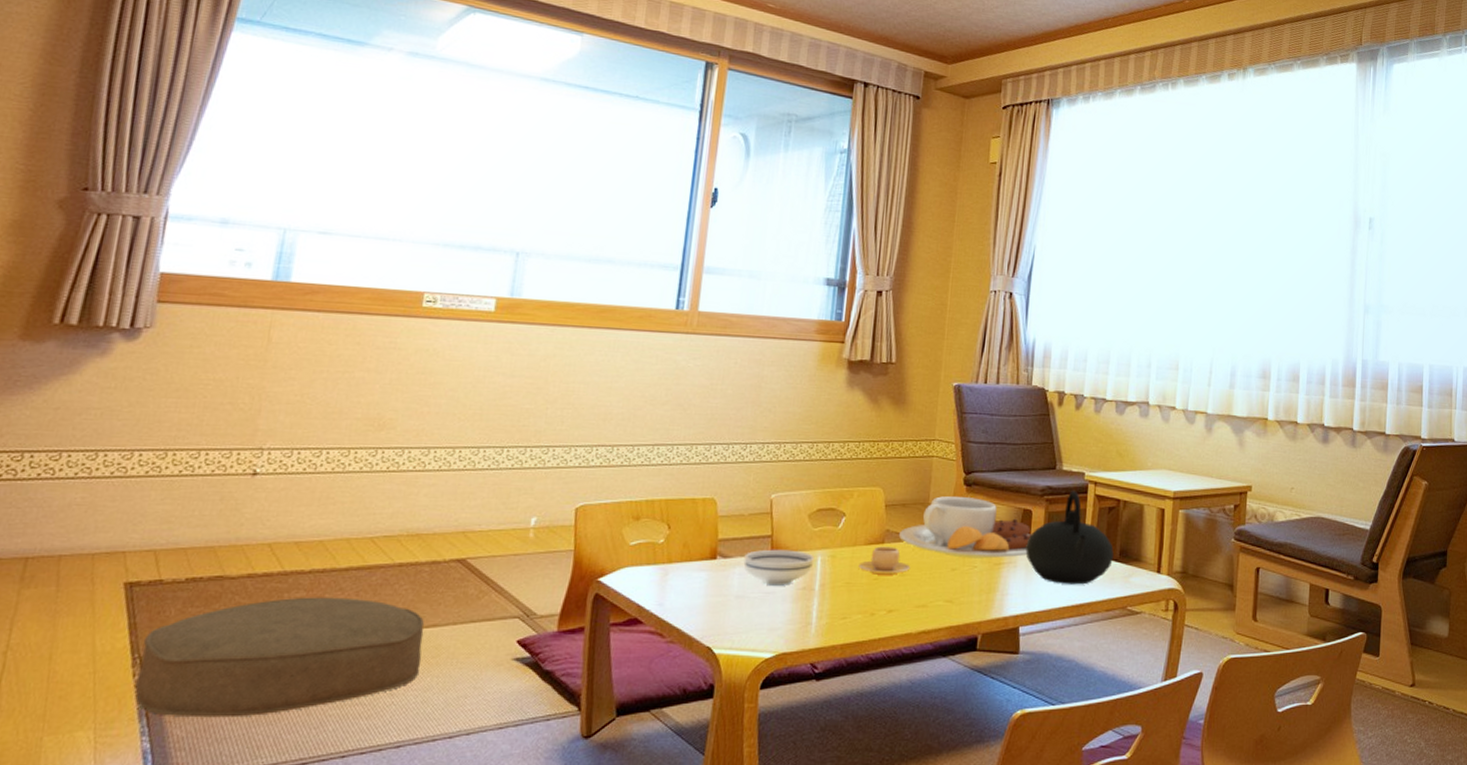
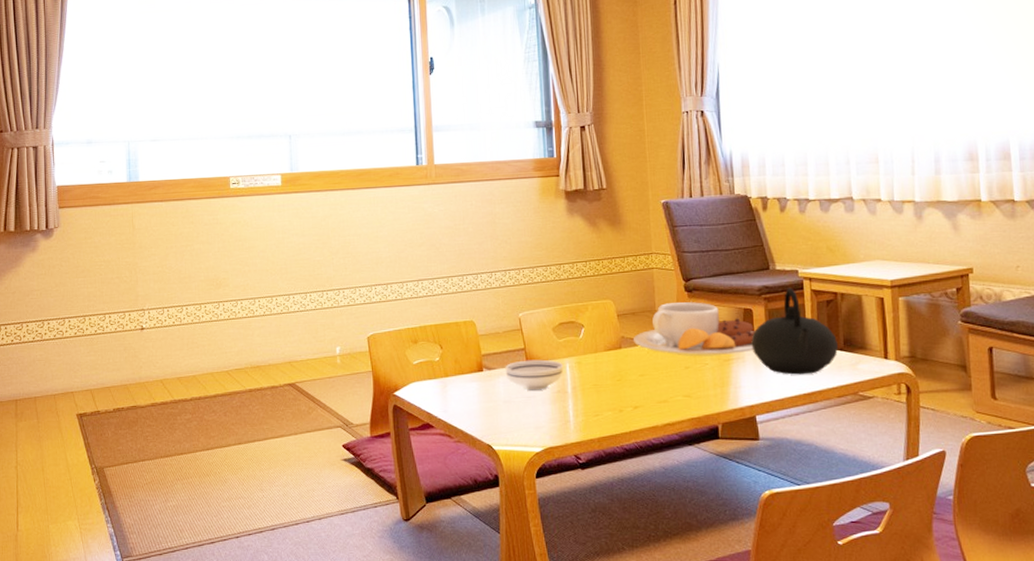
footstool: present [135,597,424,718] -> none [95,417,278,510]
teacup: present [858,546,911,575] -> none [602,351,648,376]

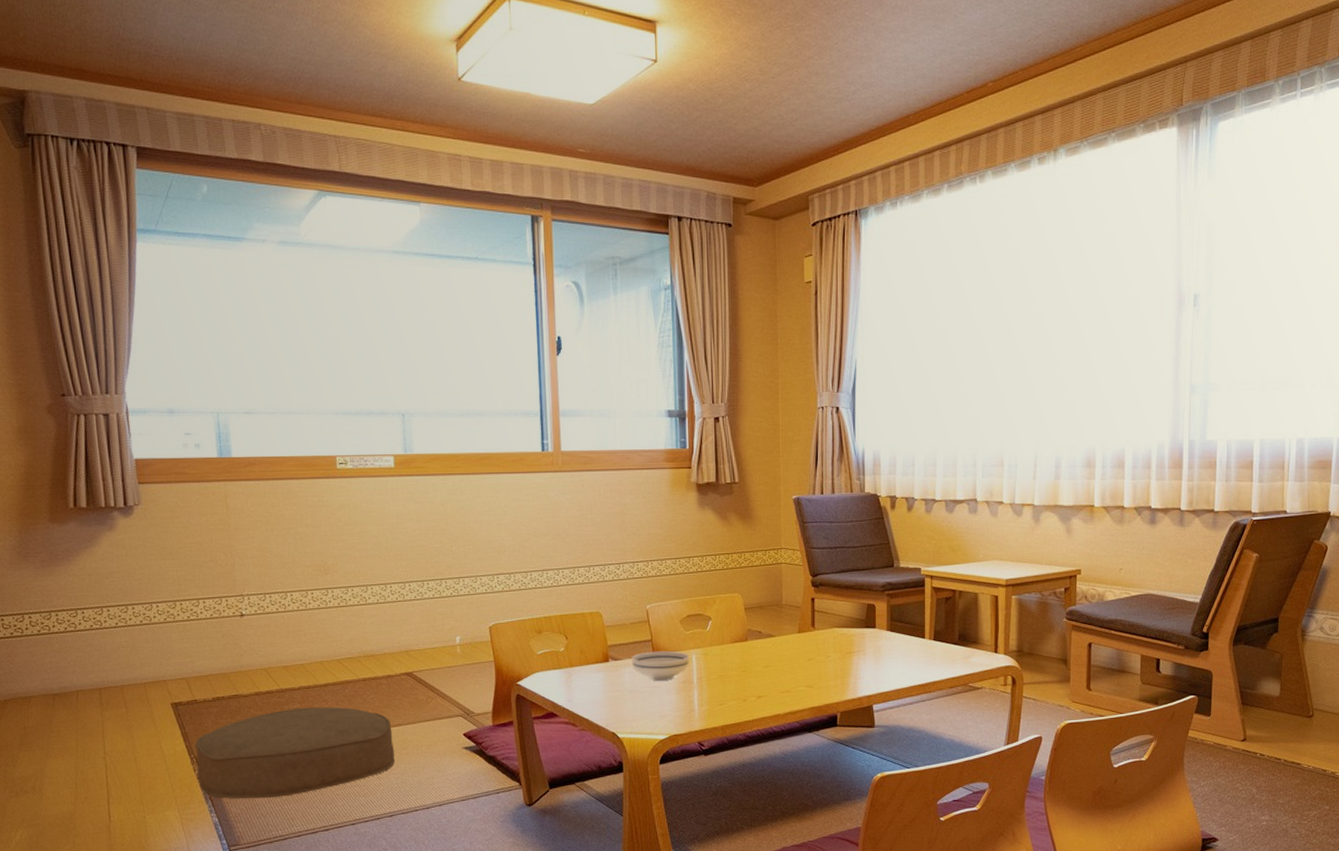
footstool: none [95,417,278,510] -> present [194,706,396,799]
tea set: present [633,302,756,357] -> none [759,597,877,650]
teapot: present [751,288,839,375] -> none [872,585,954,667]

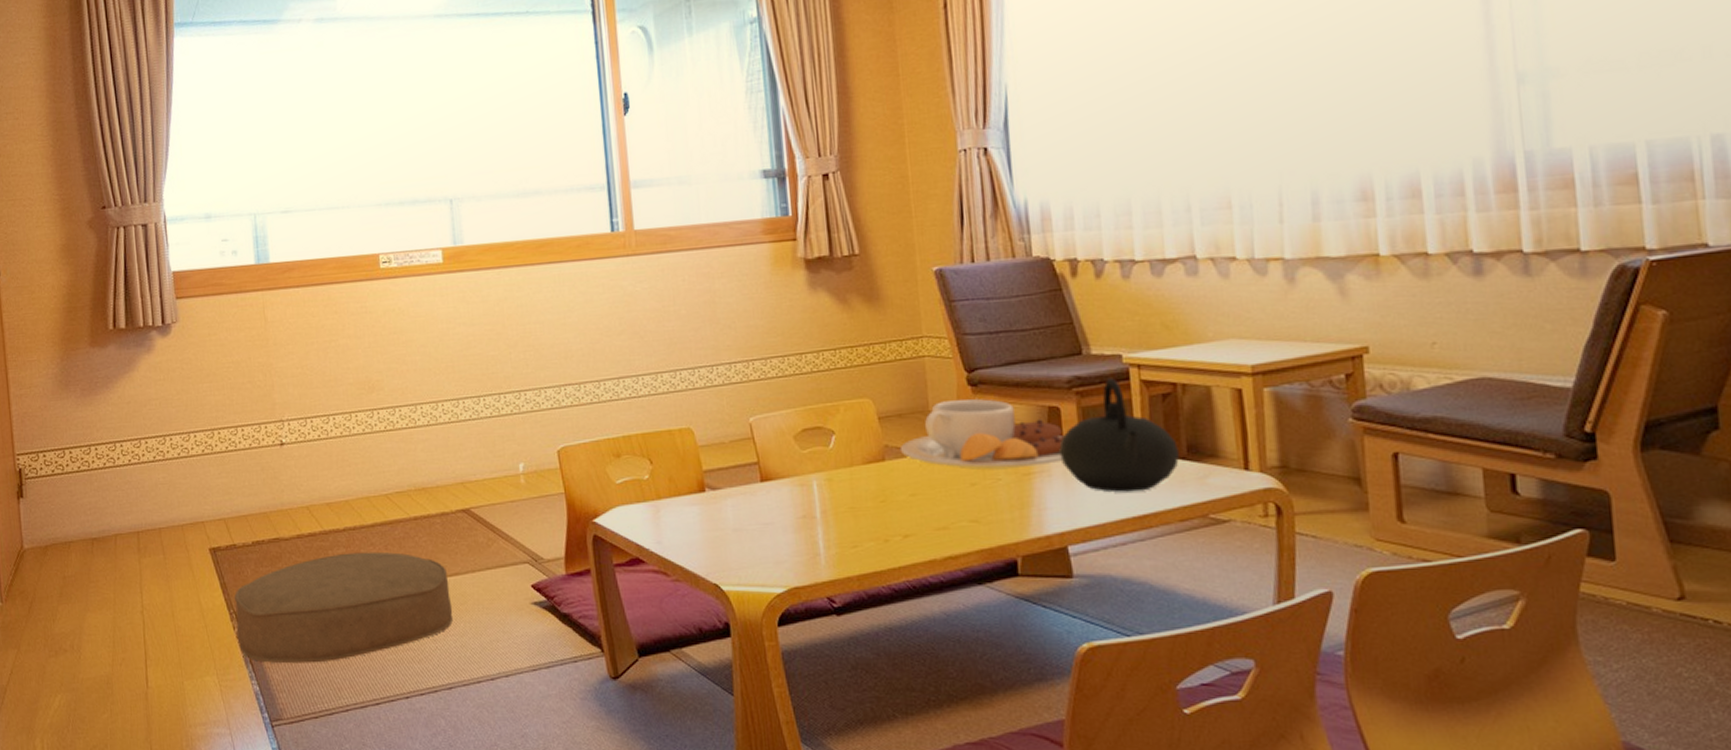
bowl: present [631,650,690,681] -> none [733,476,810,516]
tea set: none [759,597,877,650] -> present [899,399,1065,470]
teapot: none [872,585,954,667] -> present [1059,378,1180,492]

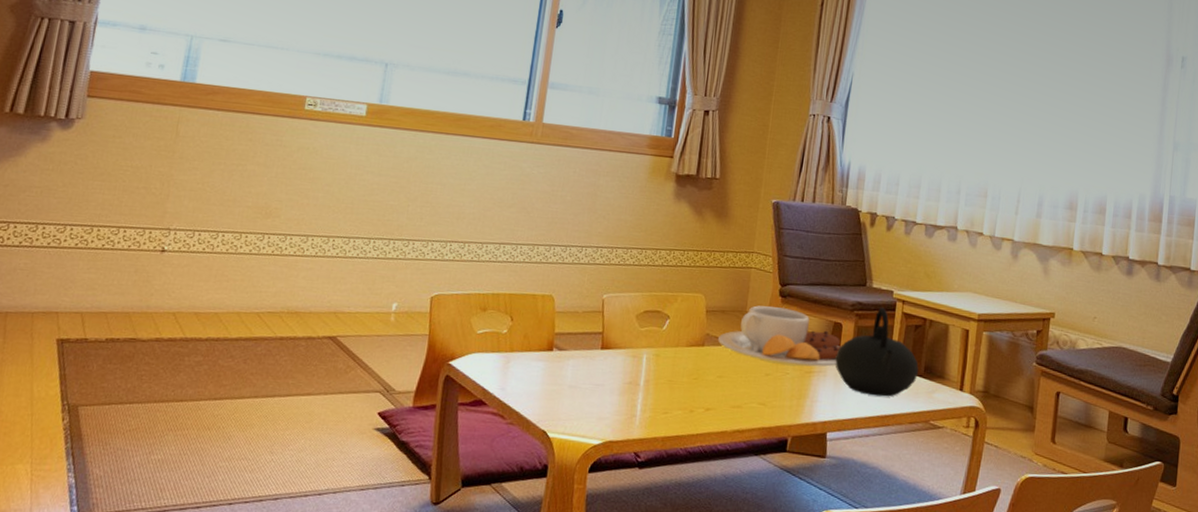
footstool: present [234,551,454,664] -> none [64,361,300,463]

